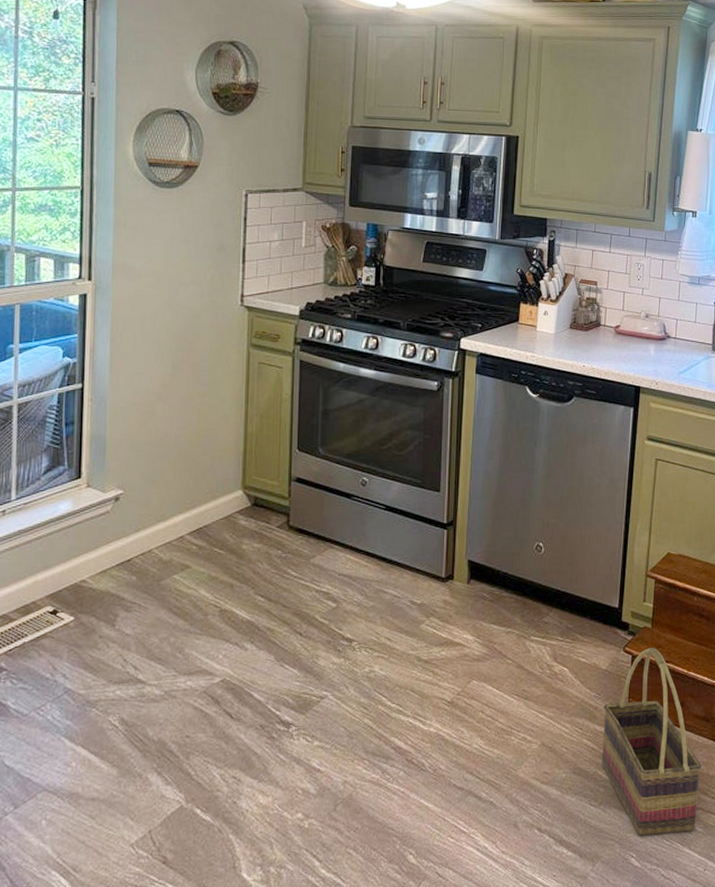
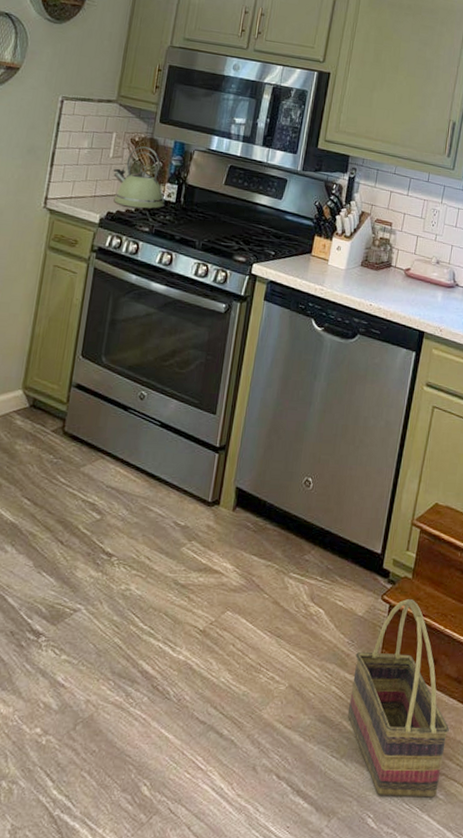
kettle: none [307,232,364,295] -> present [113,146,165,210]

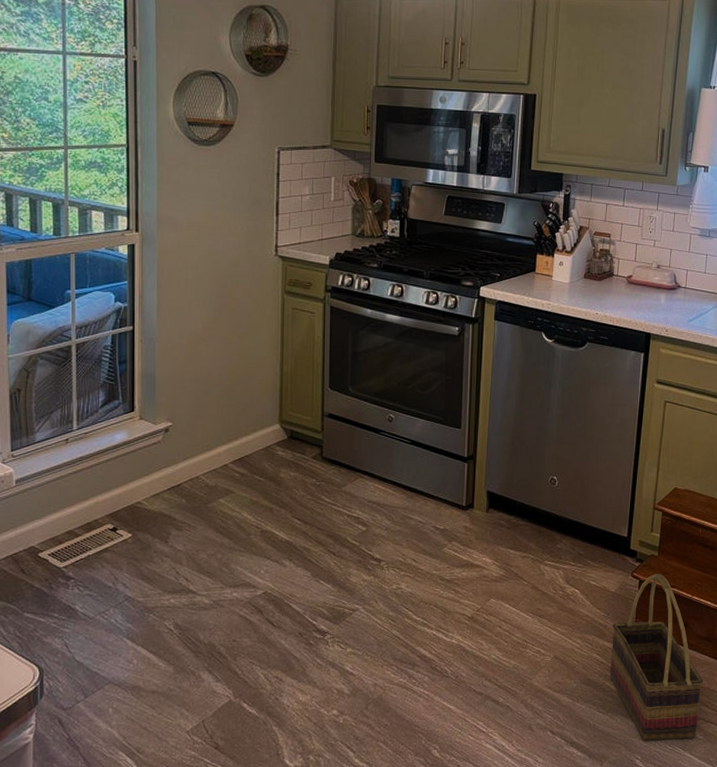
kettle: present [113,146,165,210] -> none [336,187,389,246]

